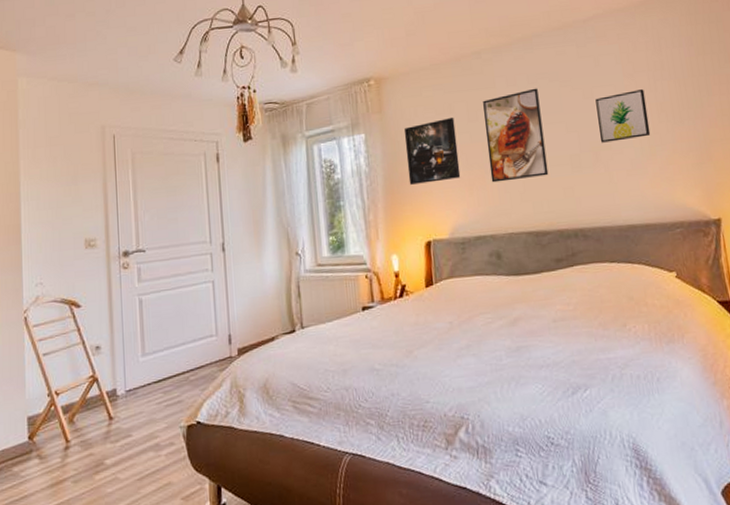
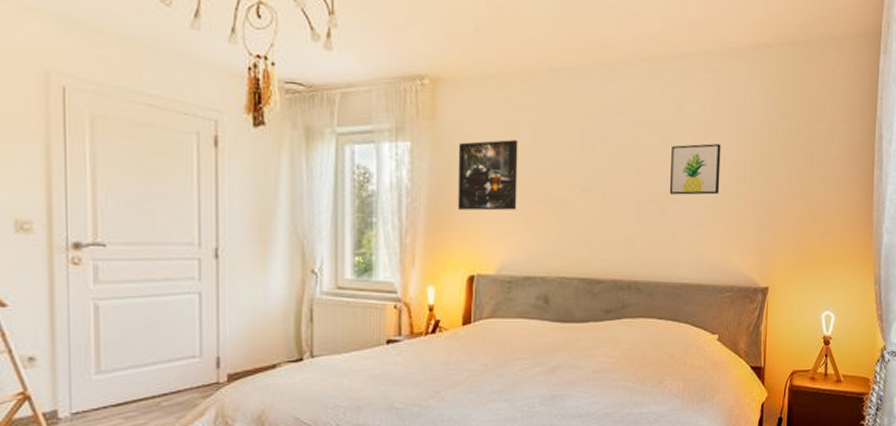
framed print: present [483,88,549,183] -> none [550,122,614,221]

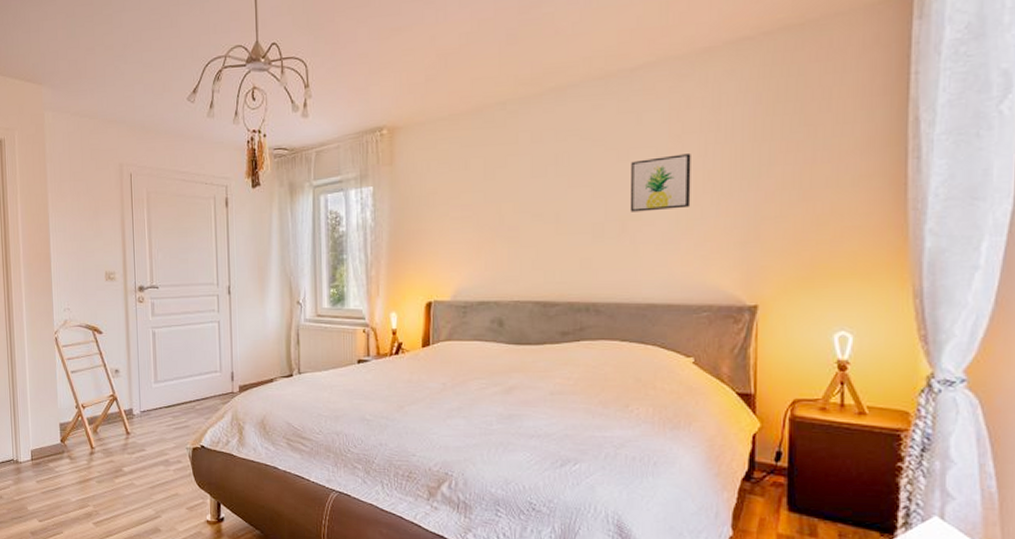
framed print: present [457,140,518,211] -> none [414,175,470,243]

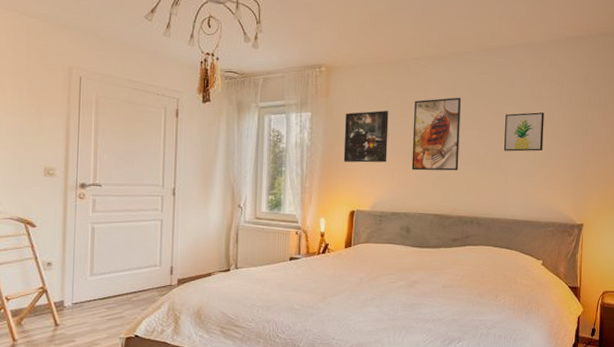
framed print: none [414,175,470,243] -> present [343,110,389,163]
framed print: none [501,146,566,247] -> present [411,97,461,171]

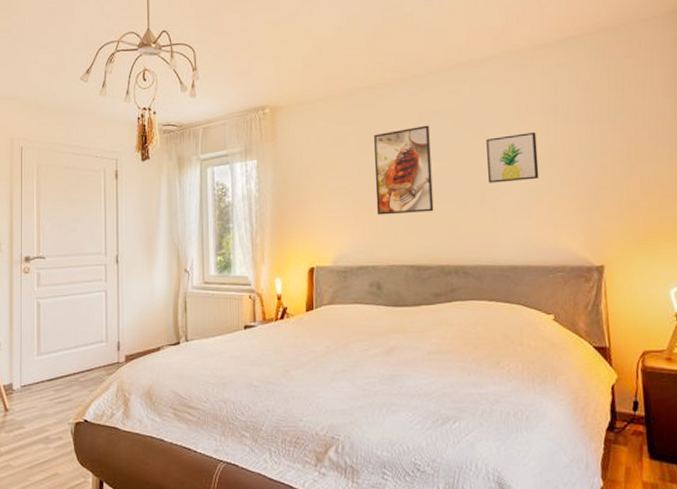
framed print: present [343,110,389,163] -> none [295,150,347,212]

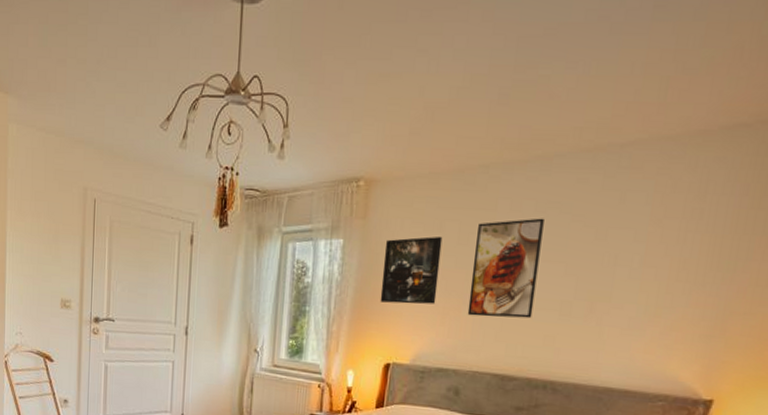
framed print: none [295,150,347,212] -> present [380,236,443,304]
wall art: present [486,132,539,183] -> none [600,239,670,295]

